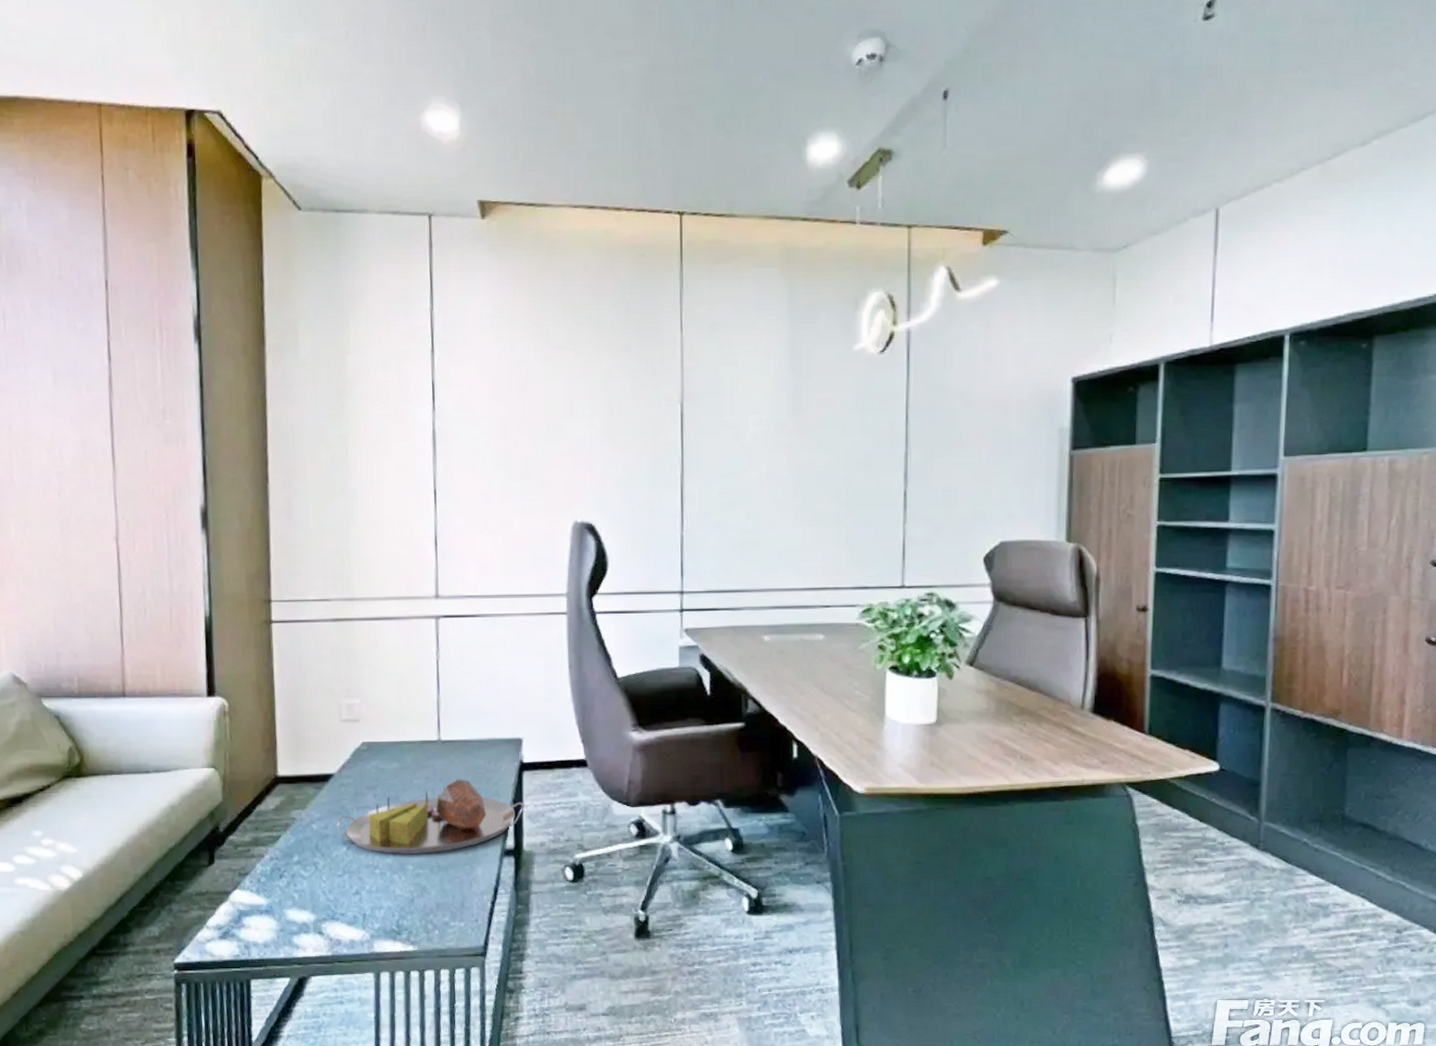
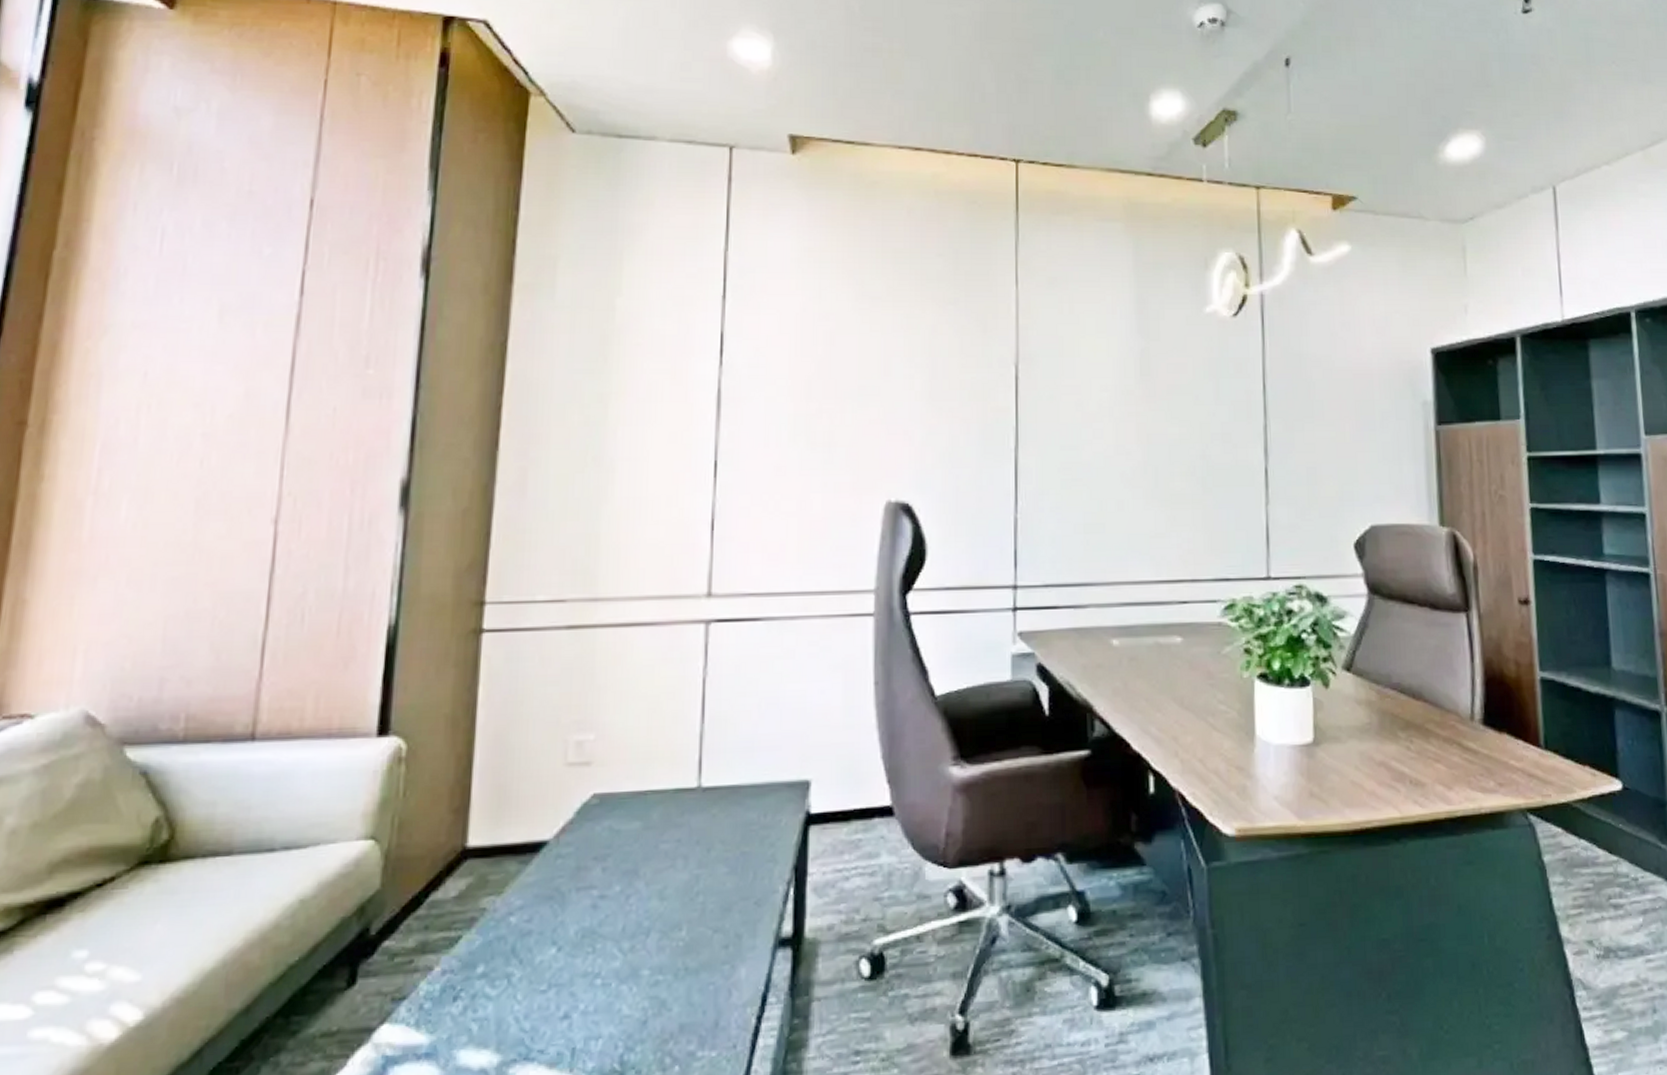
serving tray: present [337,779,524,855] -> none [546,840,809,955]

